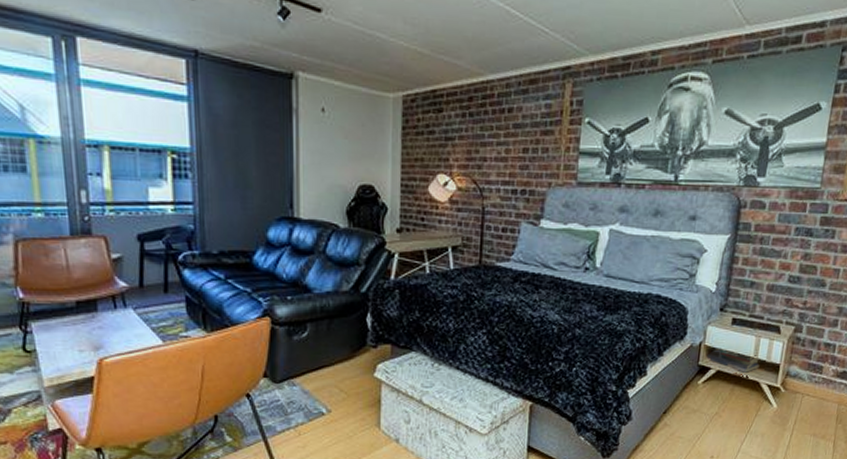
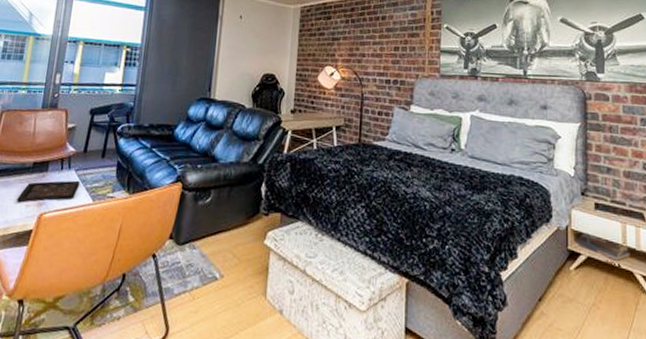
decorative tray: none [65,320,143,348] -> present [17,180,81,203]

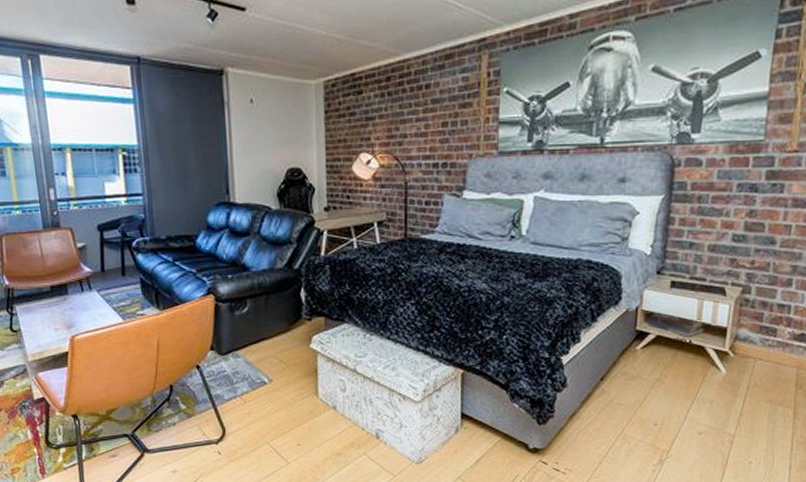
decorative tray: present [17,180,81,203] -> none [43,301,106,327]

